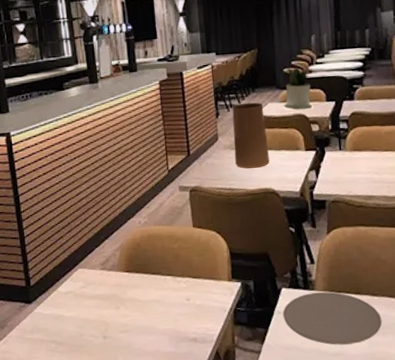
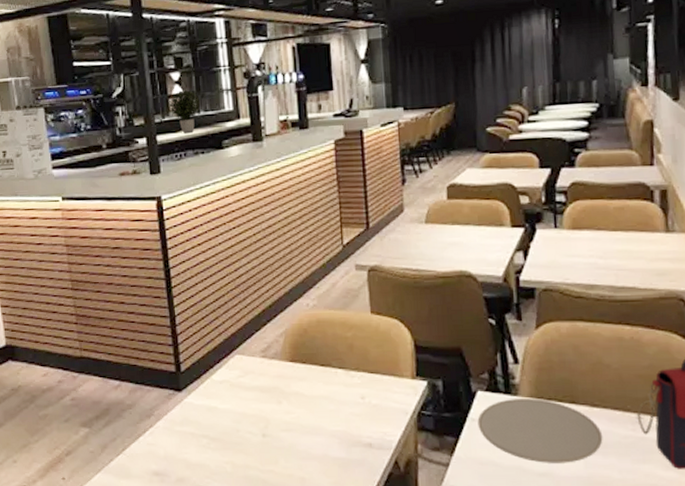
potted plant: none [16,39,43,78] -> present [169,90,200,134]
vase: present [232,102,269,169] -> none [421,167,466,247]
planter: present [283,66,313,111] -> none [485,125,522,179]

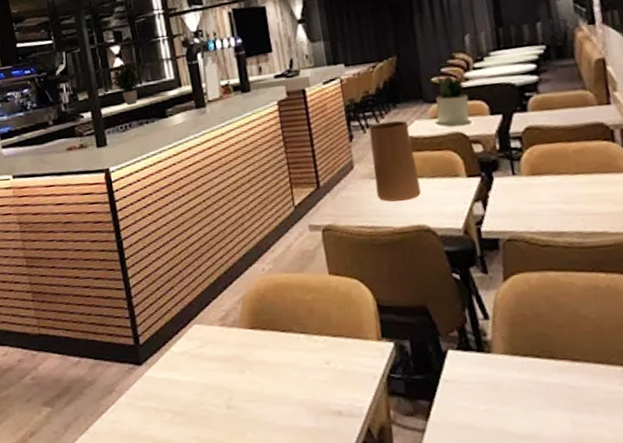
vase: none [421,167,466,247] -> present [368,120,421,202]
plate: present [477,399,603,463] -> none [451,355,589,425]
planter: none [485,125,522,179] -> present [434,74,473,128]

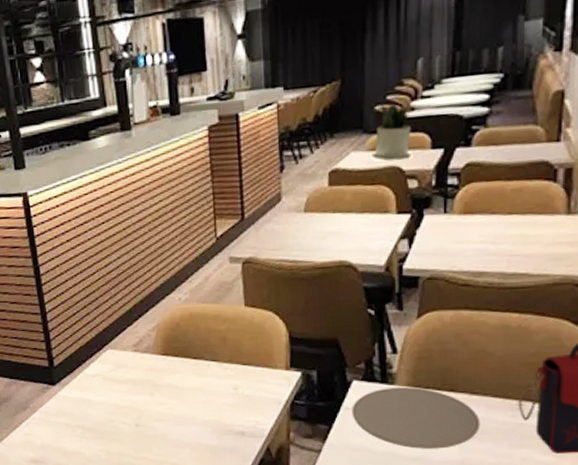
potted plant: present [111,62,142,106] -> none [31,77,64,126]
vase: present [368,120,421,202] -> none [301,151,347,237]
plate: none [451,355,589,425] -> present [351,387,480,449]

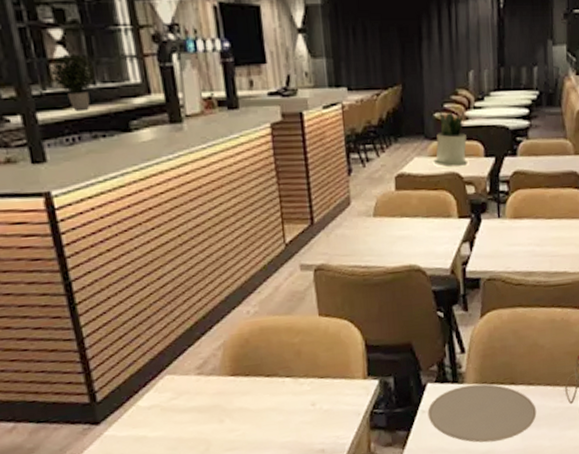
potted plant: none [31,77,64,126] -> present [51,54,96,112]

